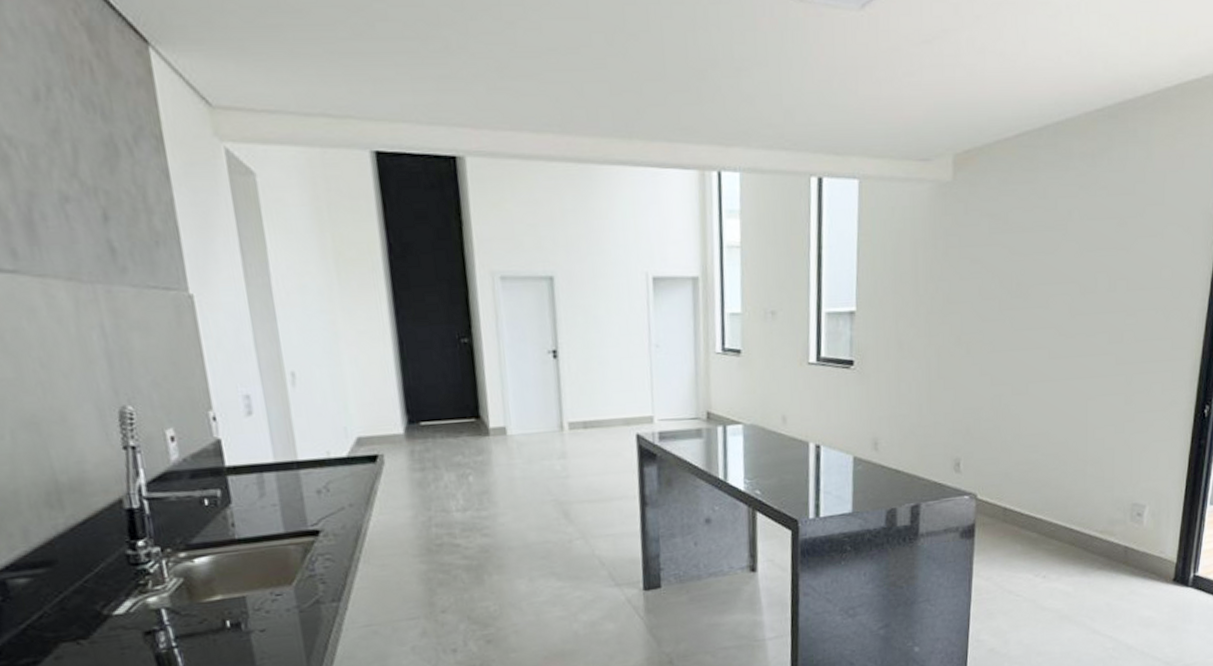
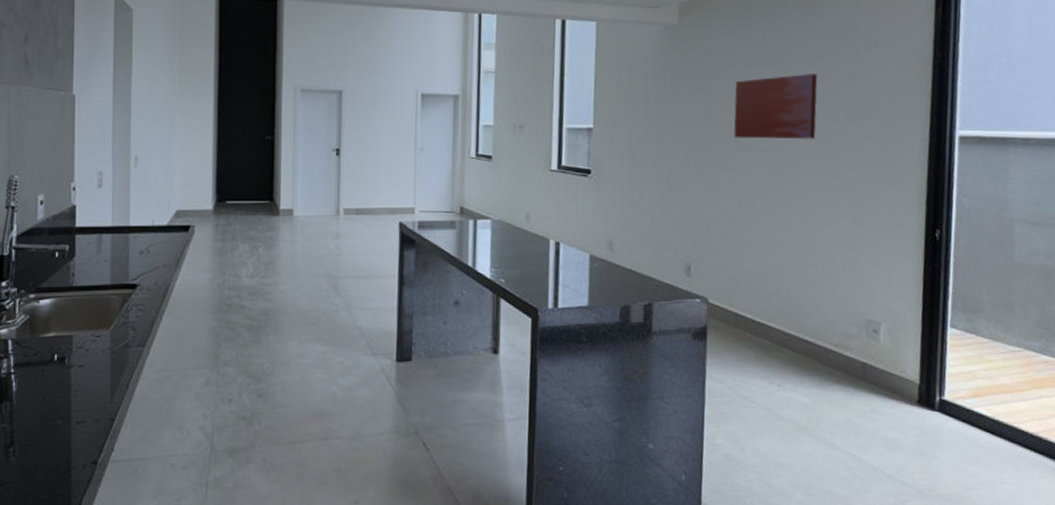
wall art: none [1009,237,1100,316] -> present [734,74,818,139]

